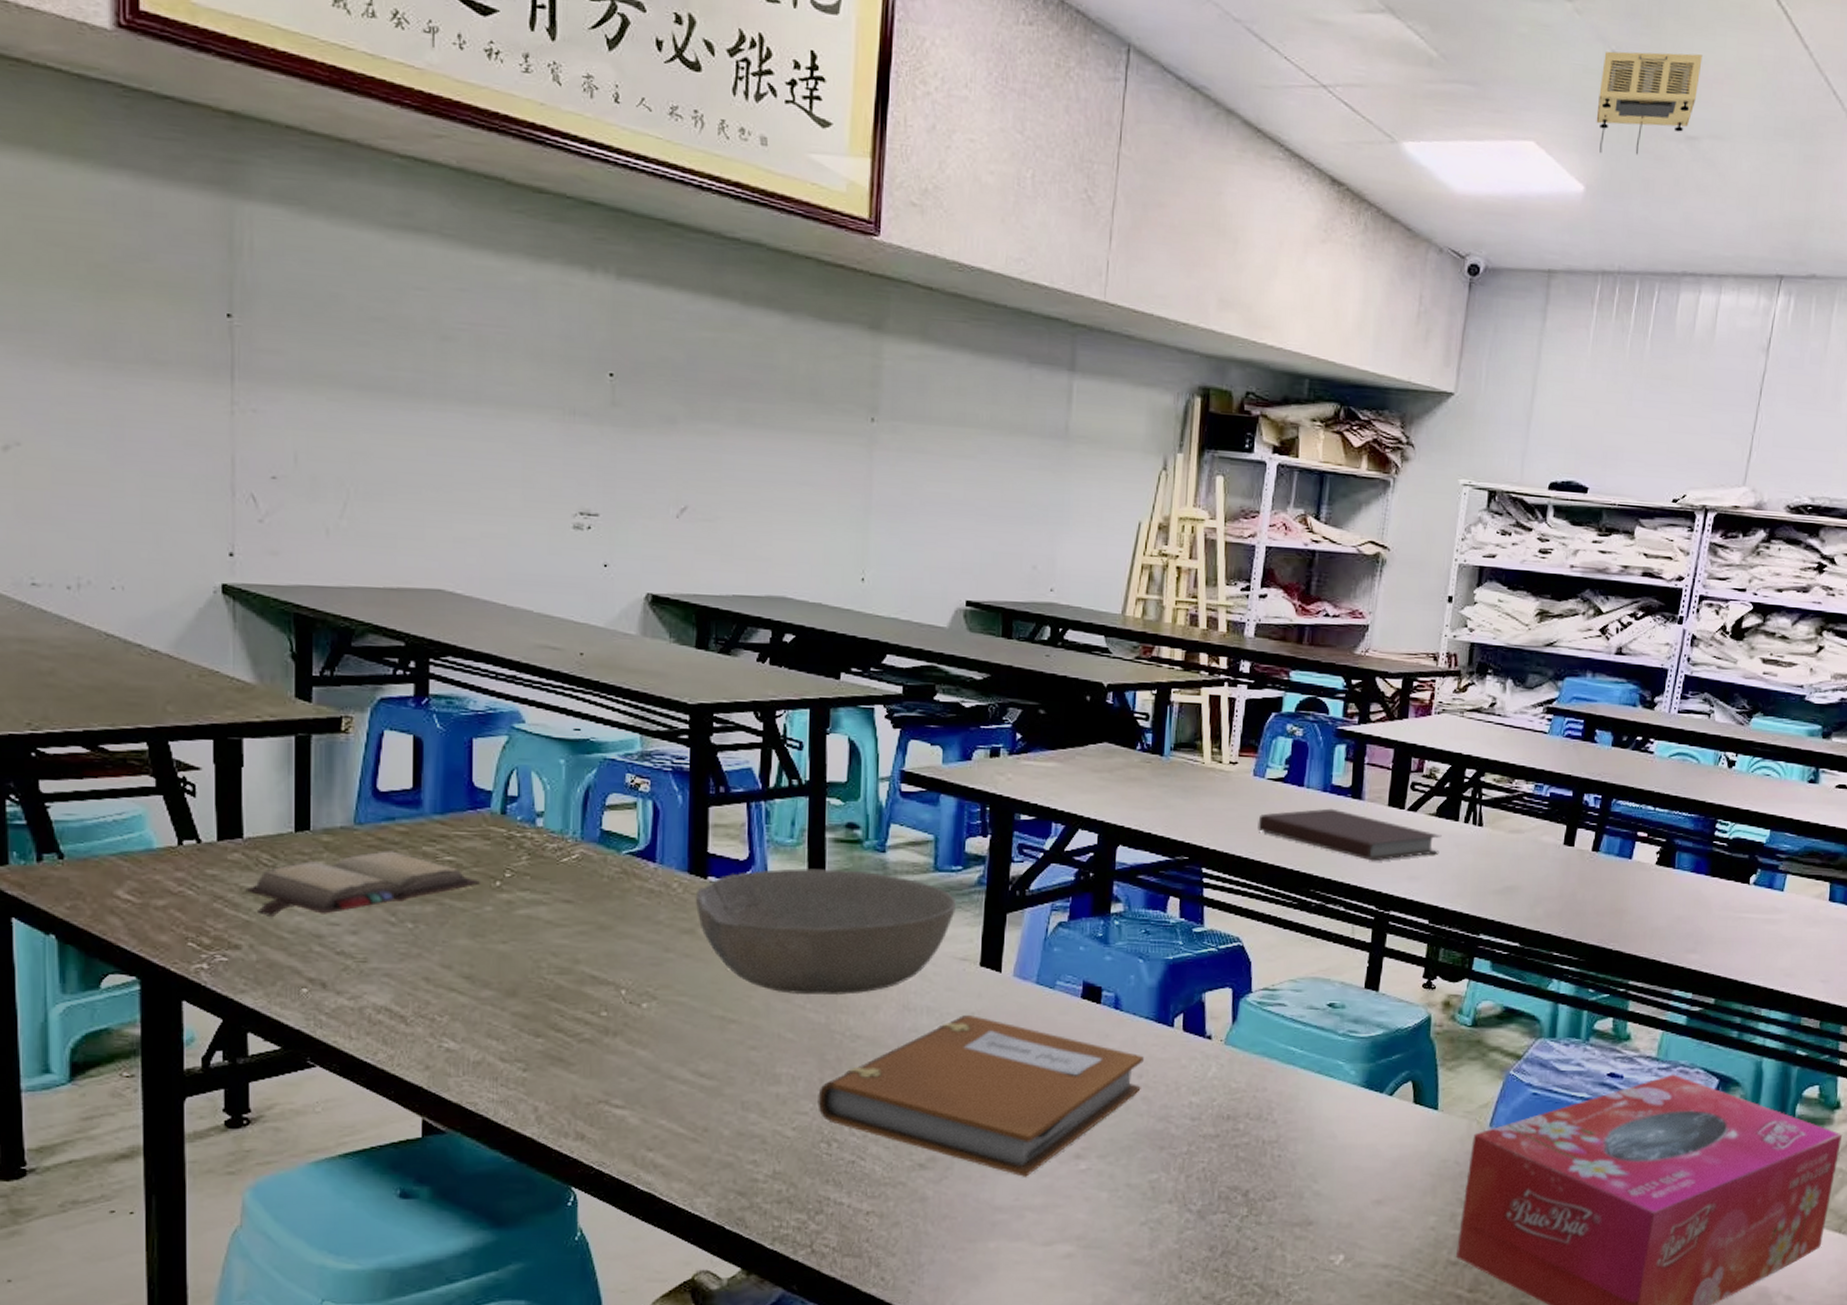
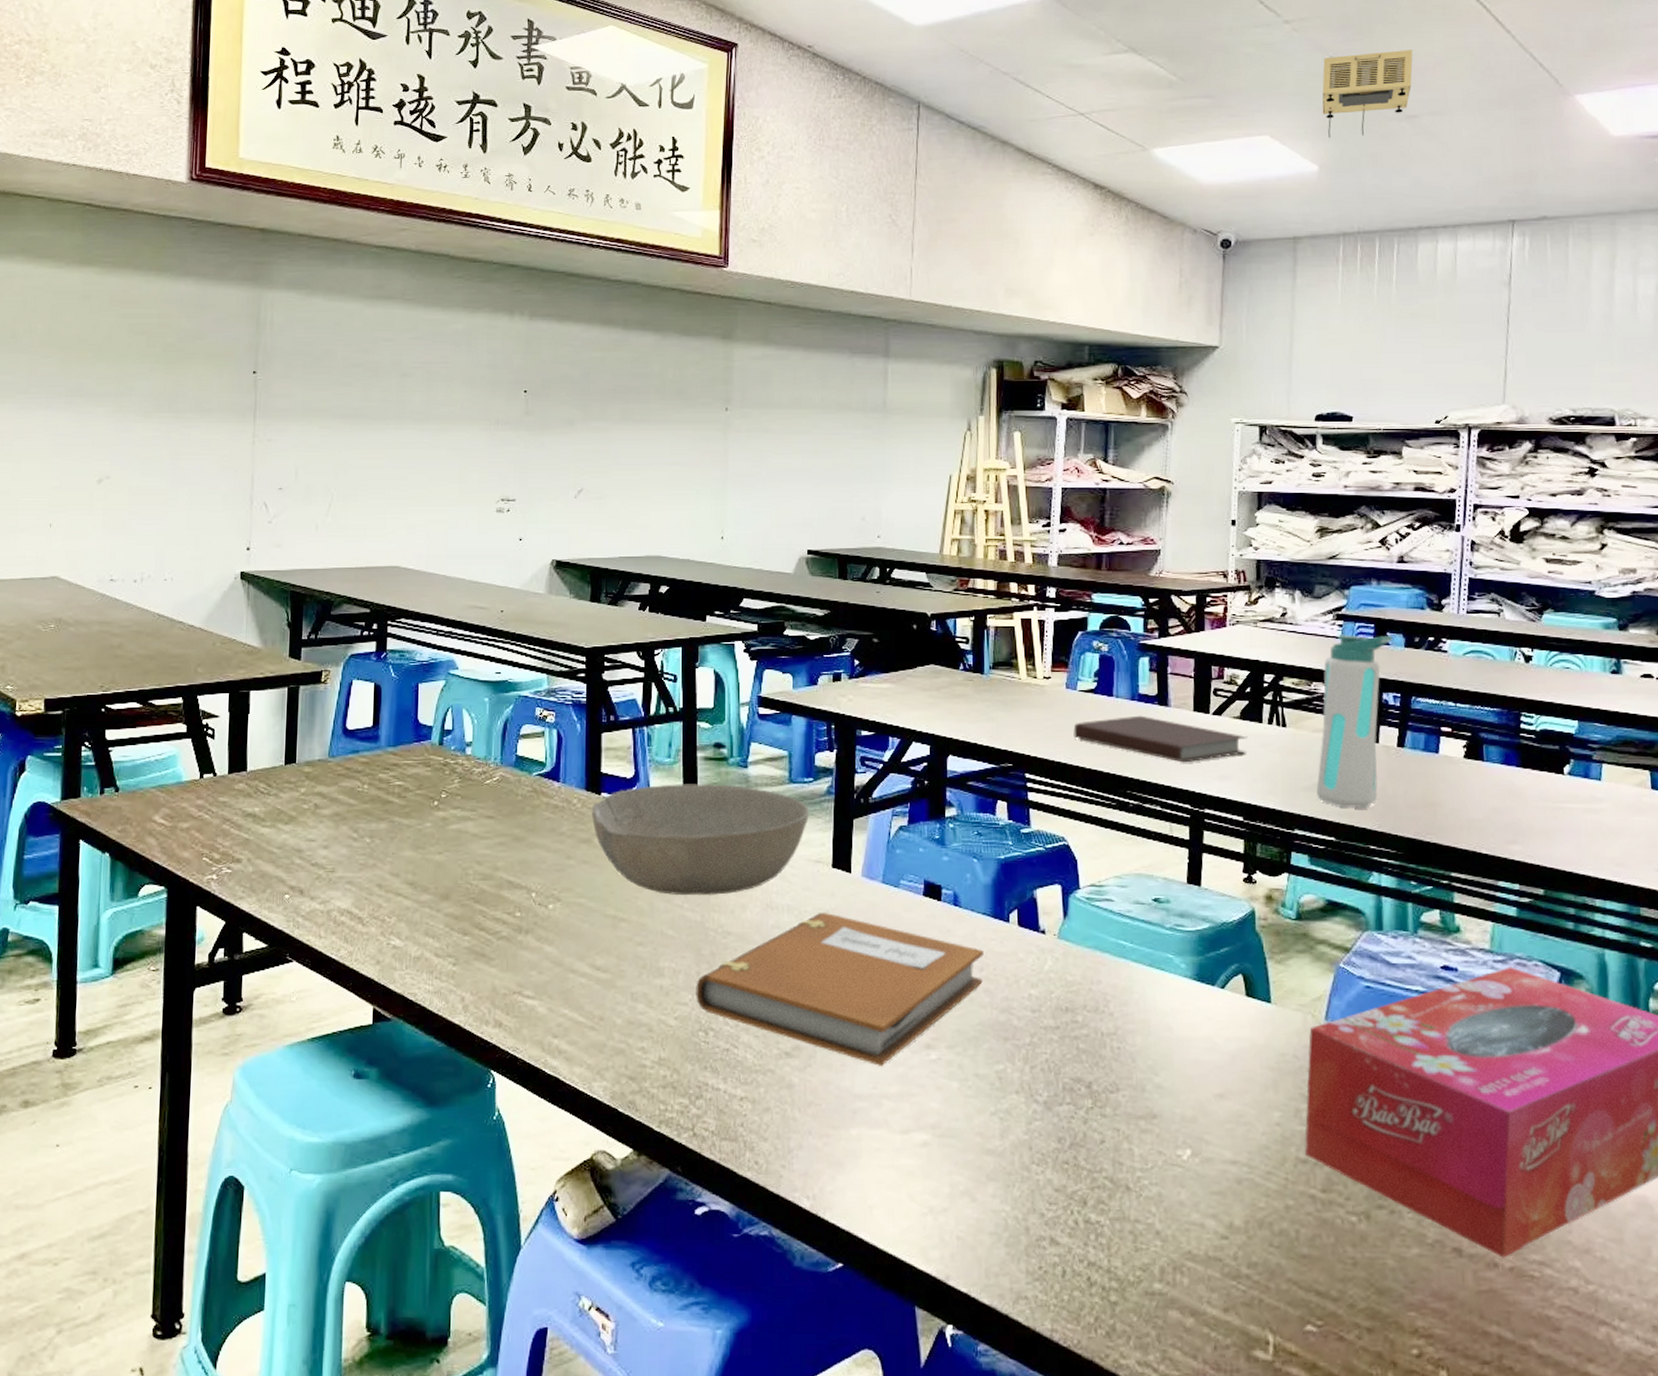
hardback book: present [245,850,480,918] -> none [247,778,422,836]
water bottle: none [1506,730,1601,914] -> present [1316,635,1393,809]

